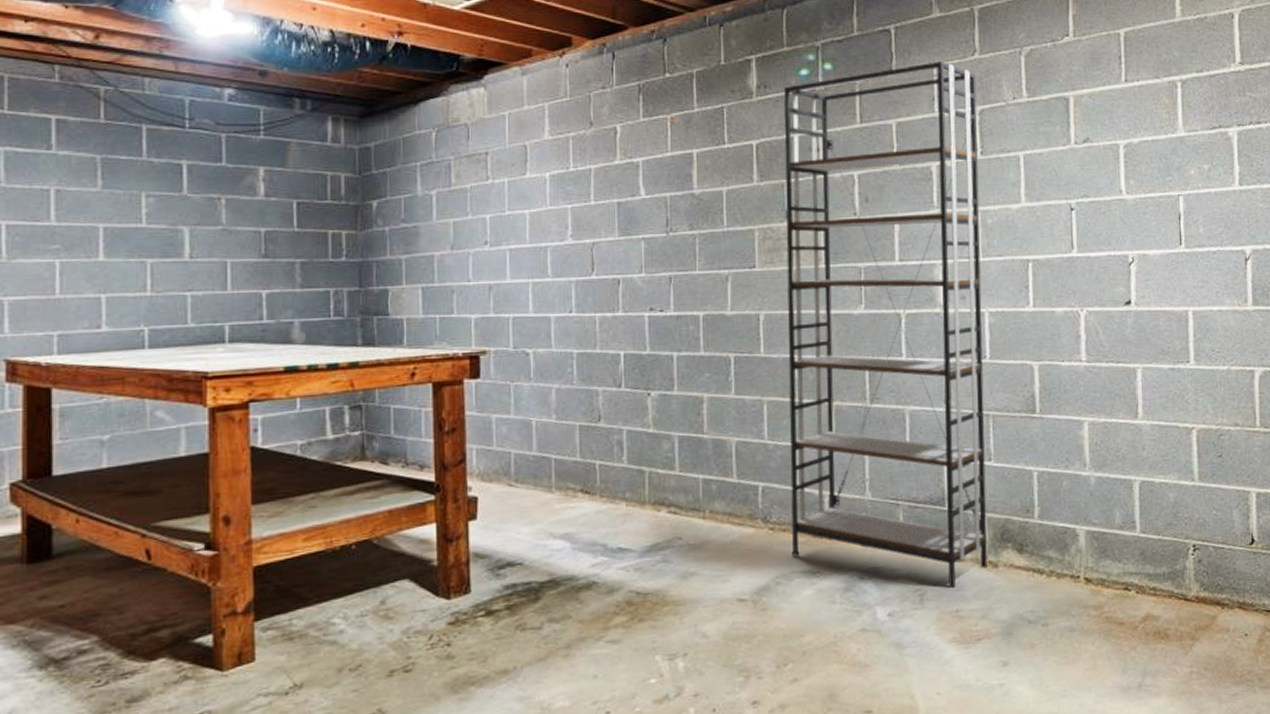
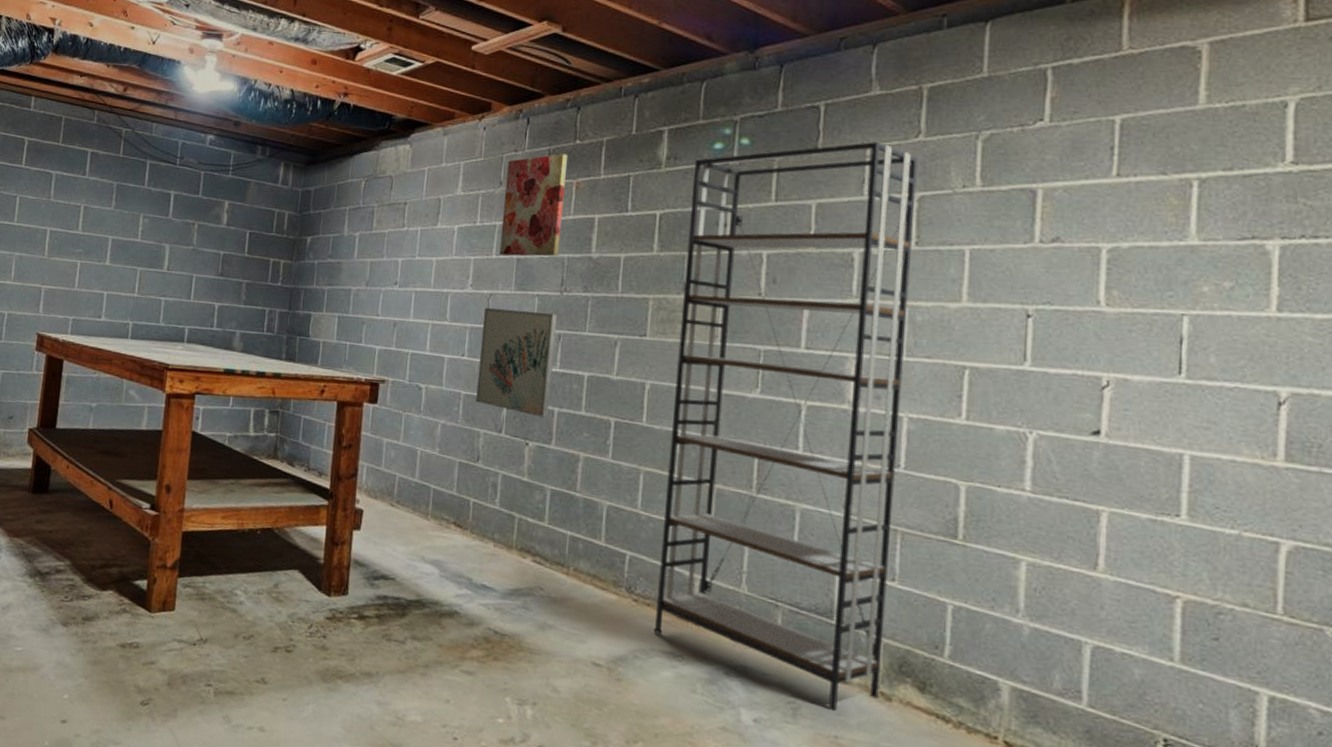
wall art: none [588,255,668,365] -> present [476,307,557,418]
wall art: none [596,88,661,200] -> present [499,154,568,257]

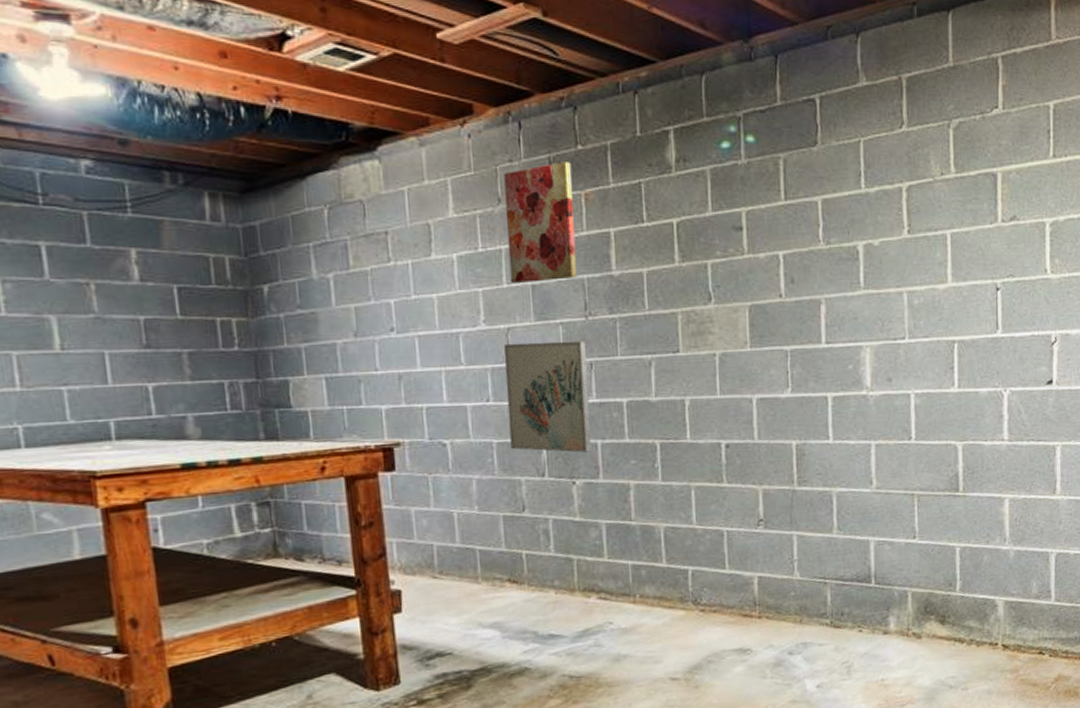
shelving unit: present [653,142,918,712] -> none [705,134,913,660]

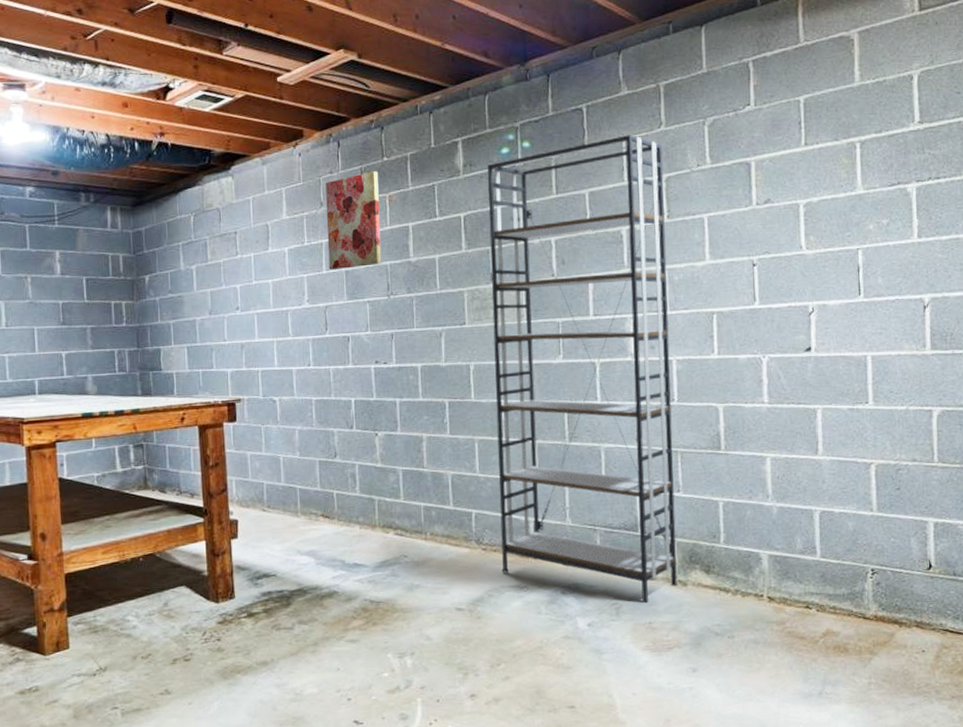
wall art: present [504,340,592,453] -> none [322,315,392,409]
shelving unit: none [705,134,913,660] -> present [487,135,679,604]

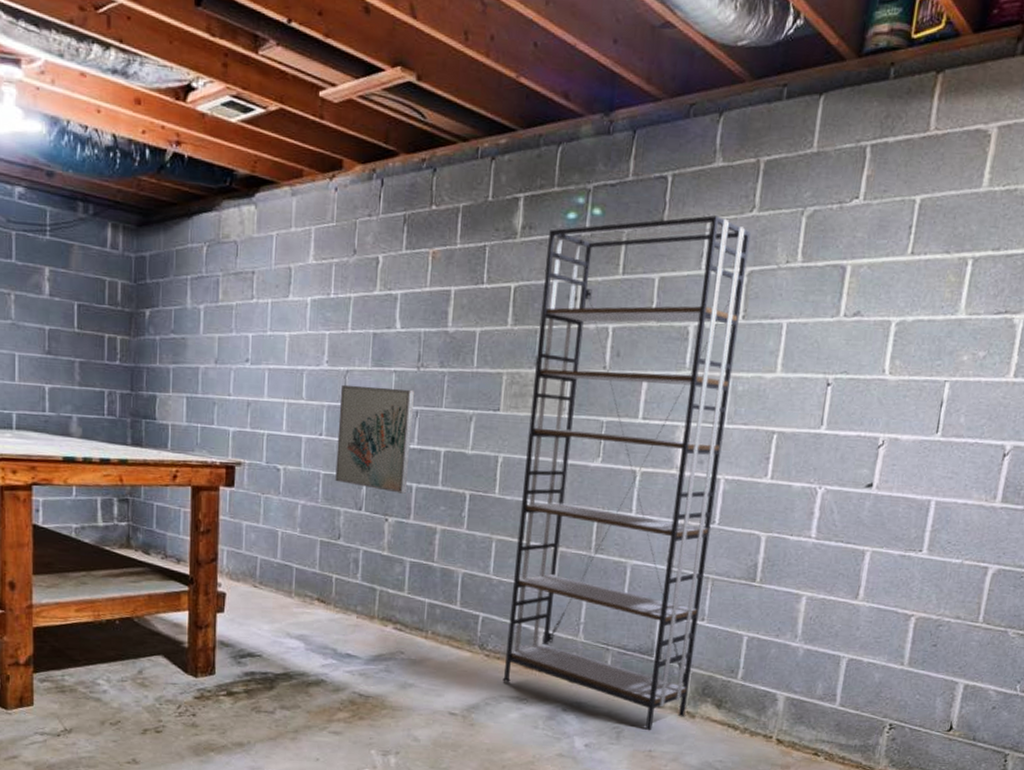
wall art: none [322,315,392,409] -> present [335,384,414,494]
wall art: present [326,171,382,270] -> none [355,220,424,331]

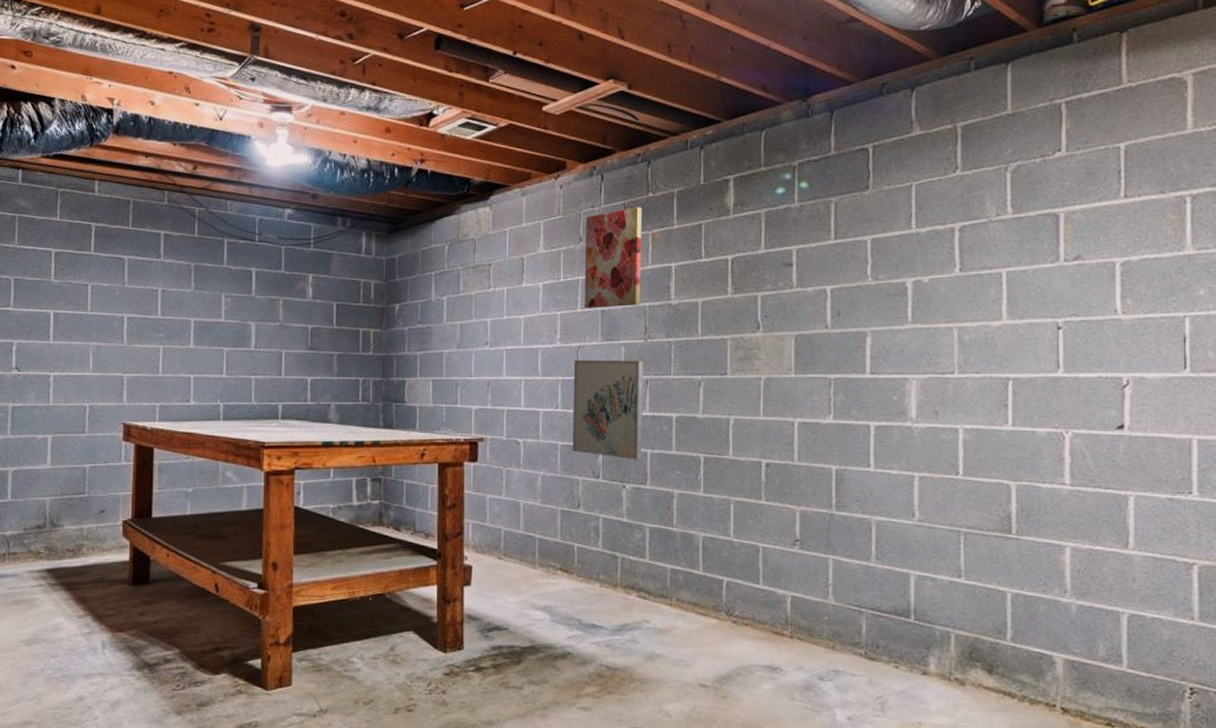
wall art: none [355,220,424,331] -> present [584,207,643,308]
shelving unit: present [502,215,751,731] -> none [753,179,957,701]

